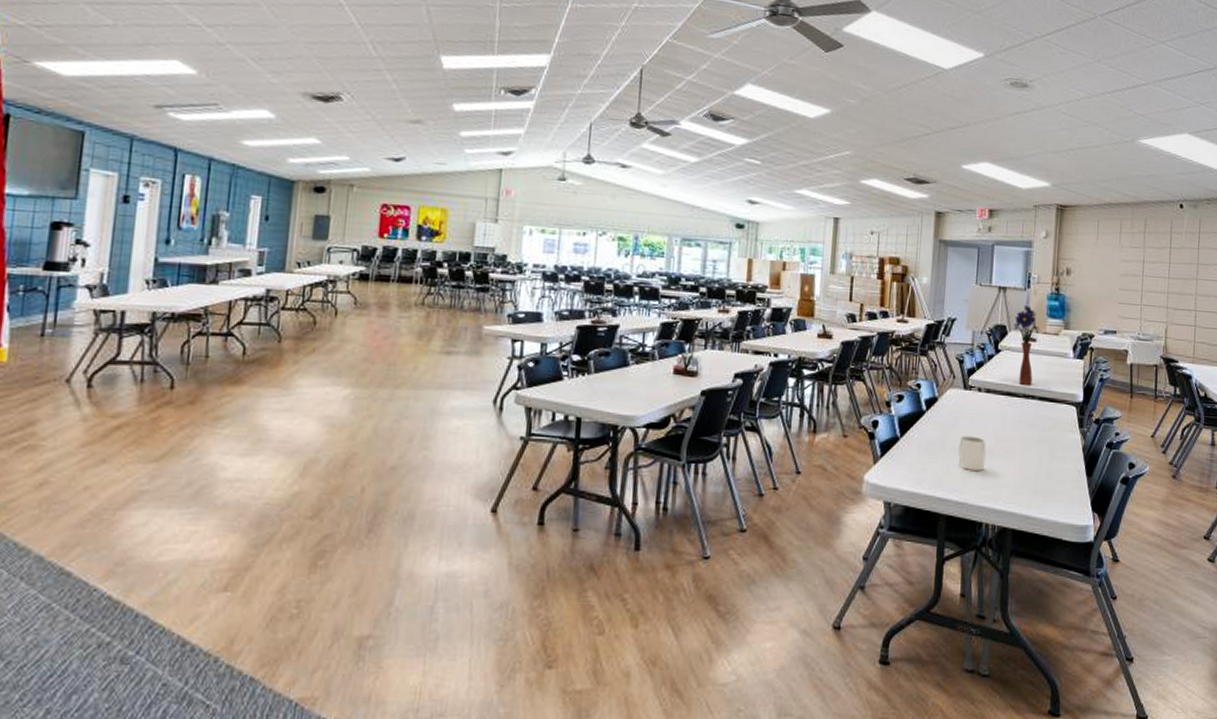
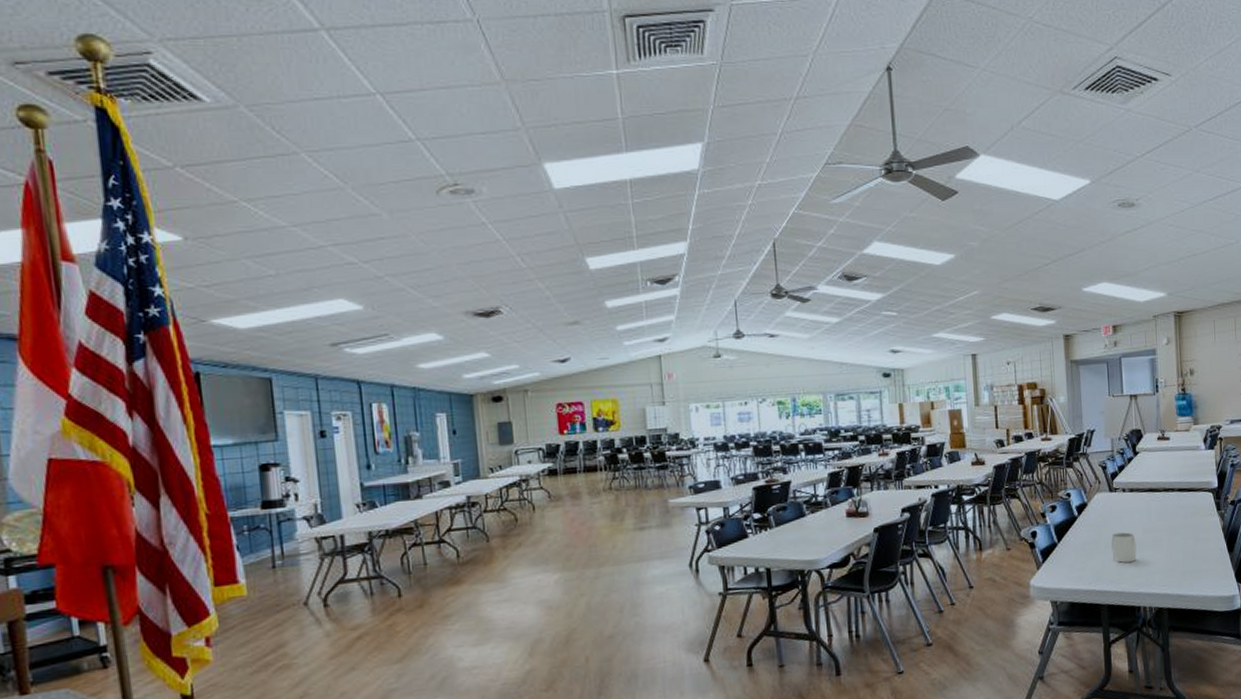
flower arrangement: present [1013,305,1039,387] -> none [1147,408,1171,481]

